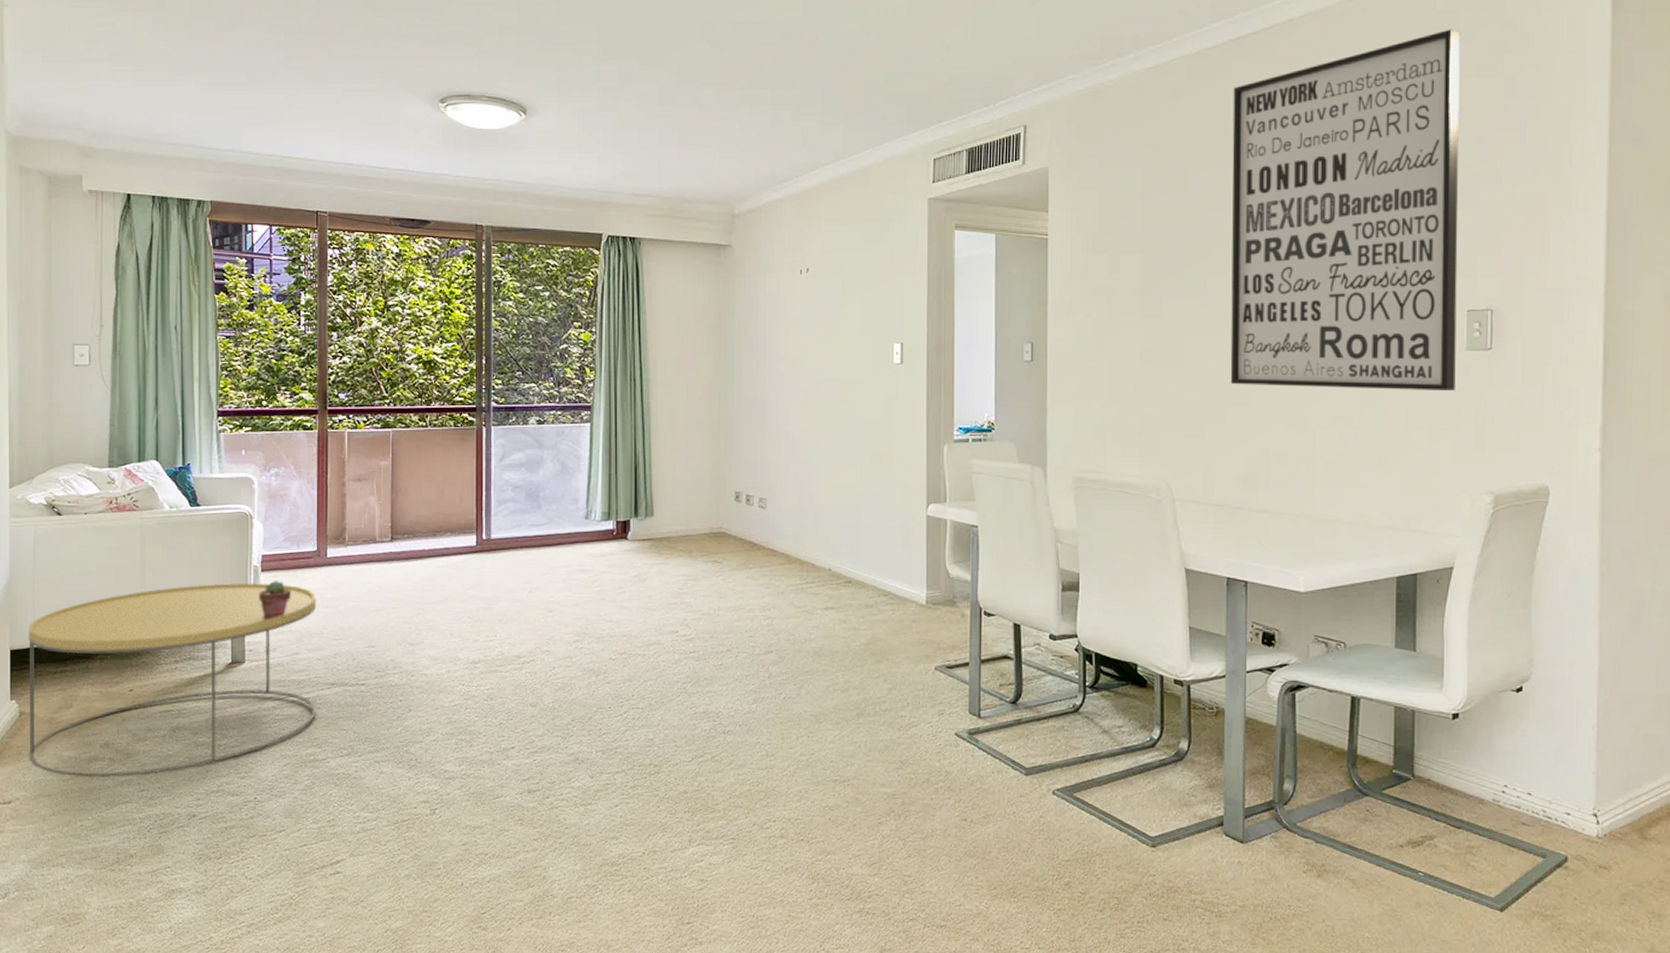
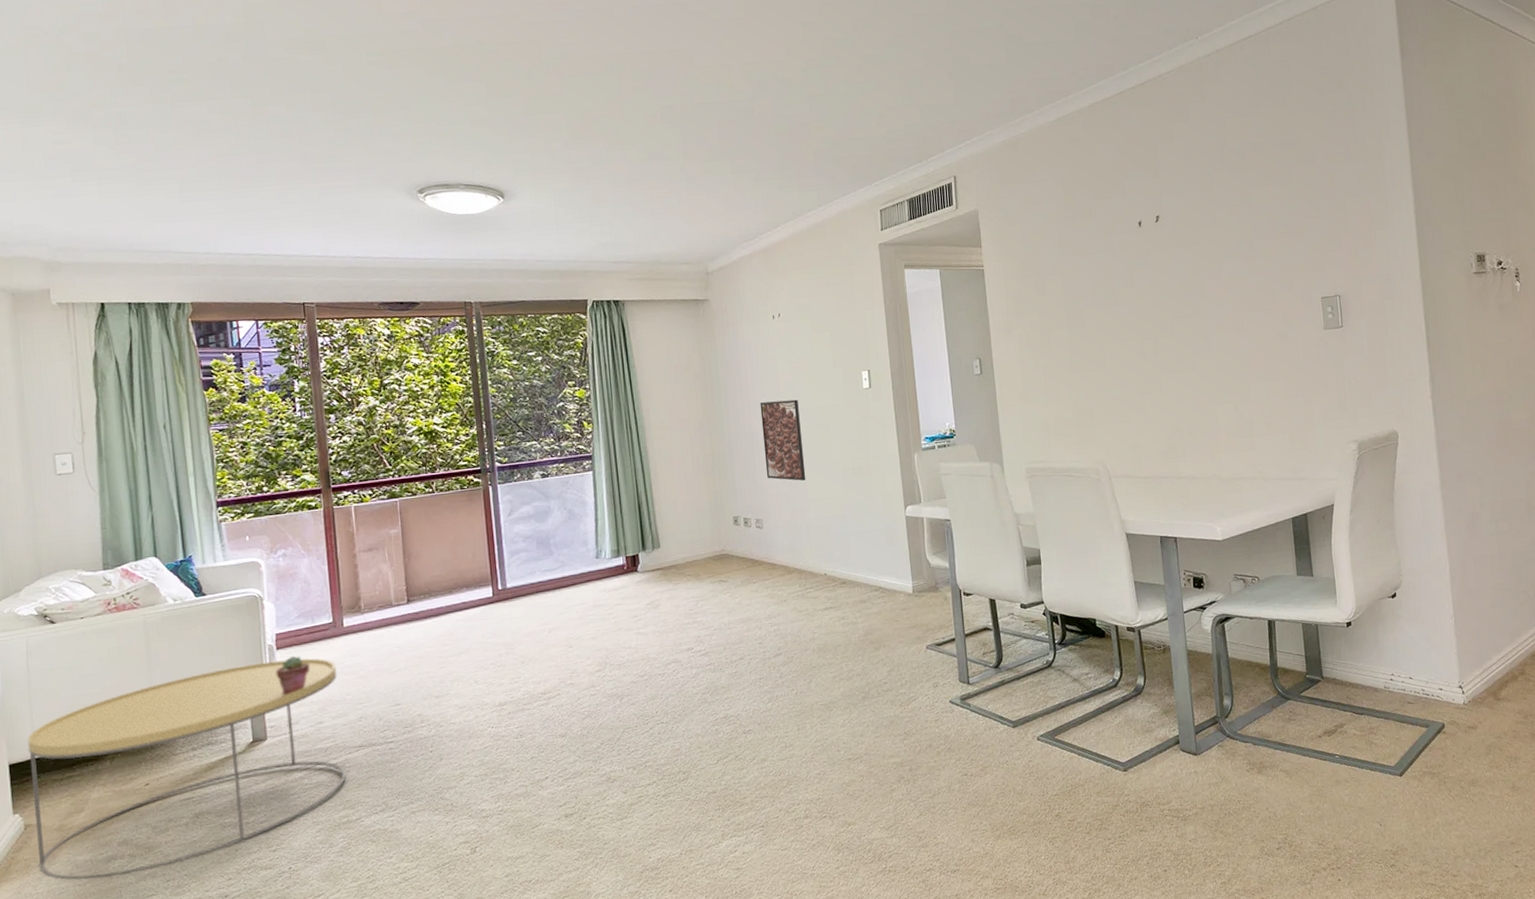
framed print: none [775,367,819,461] -> present [760,399,806,481]
wall art: present [1230,29,1460,391] -> none [1121,75,1319,377]

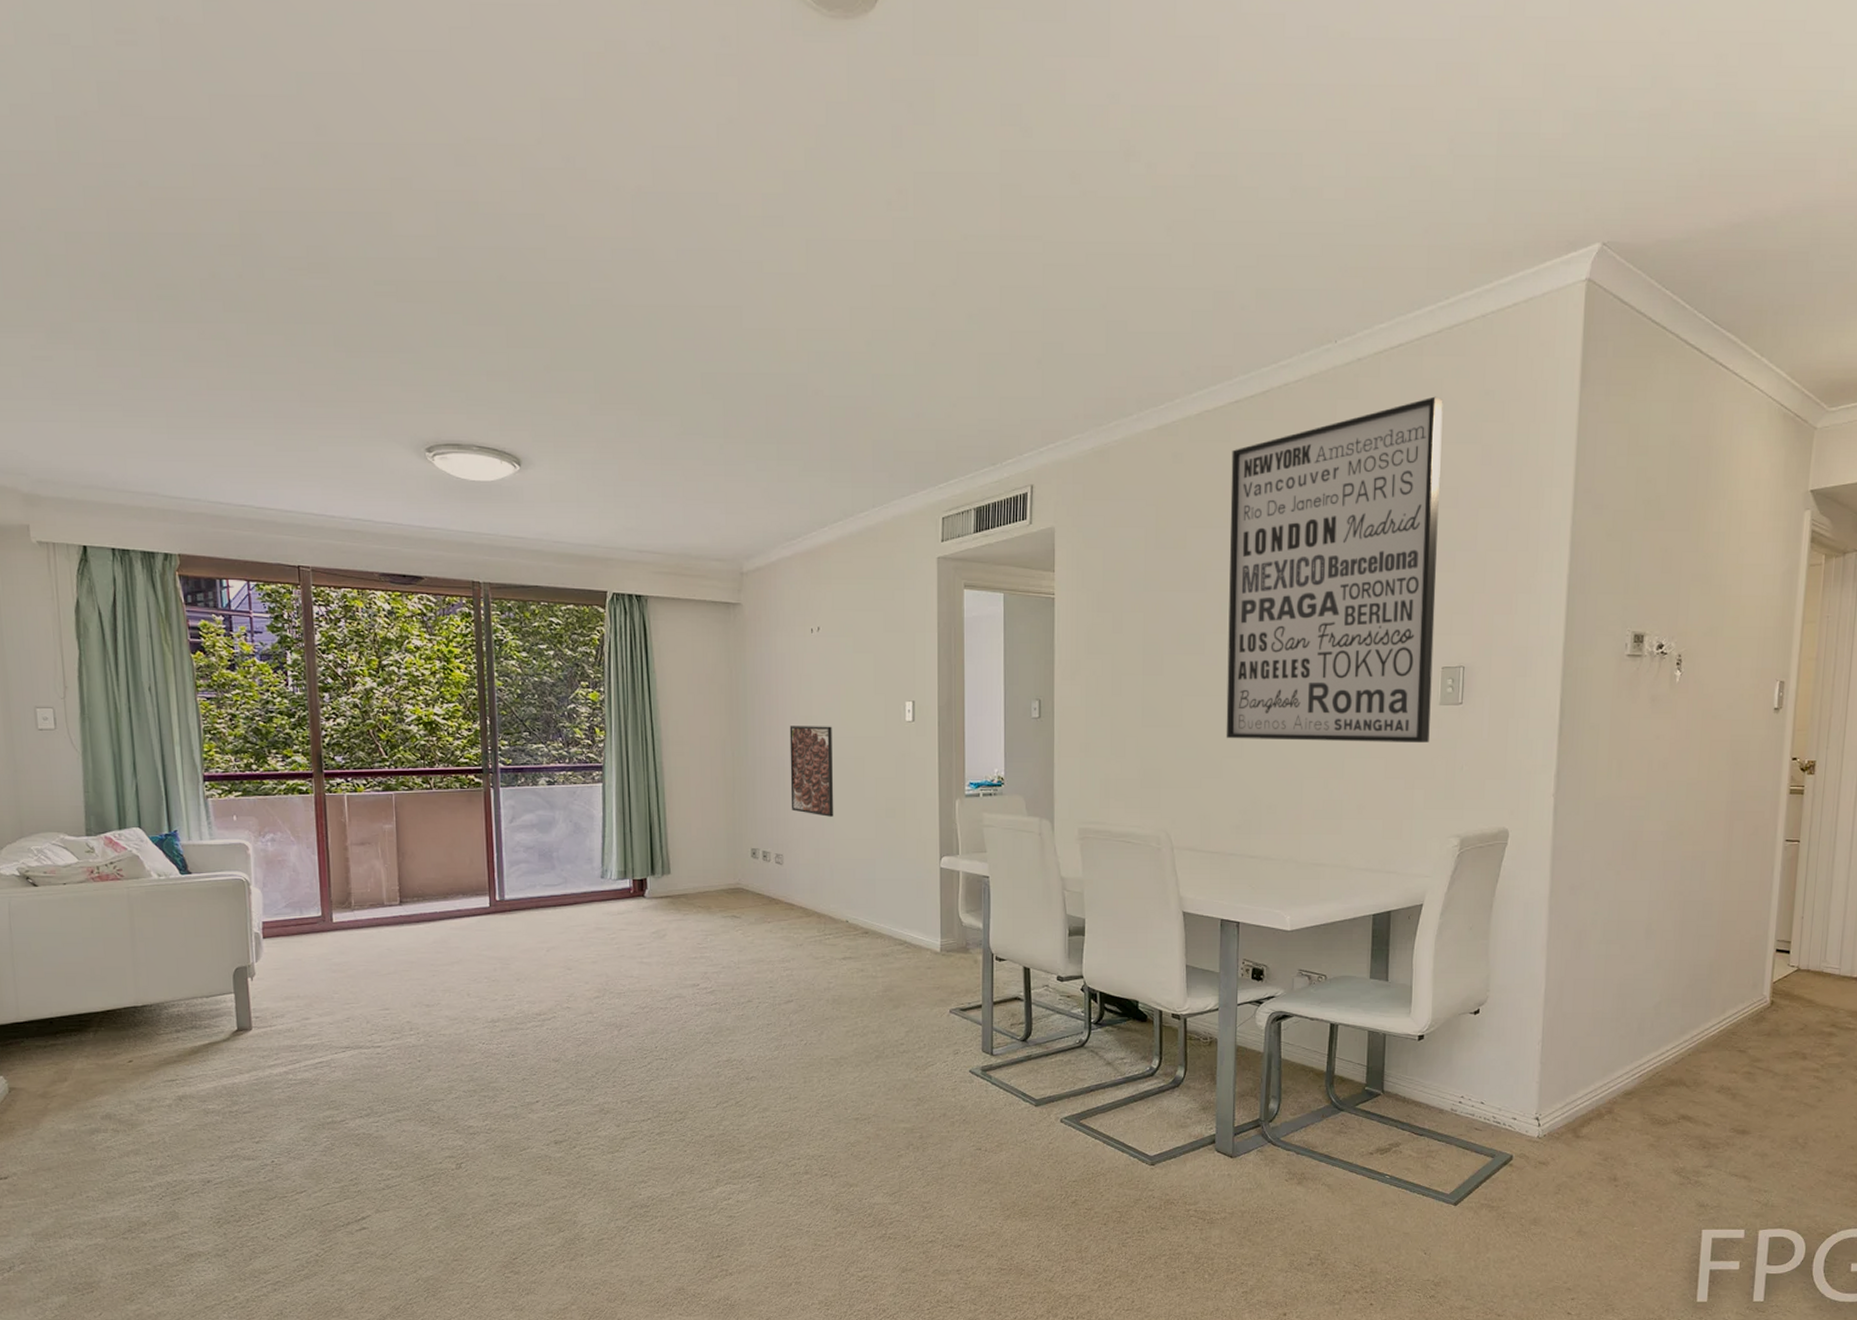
coffee table: present [27,657,346,880] -> none [10,950,332,1149]
potted succulent: present [276,655,310,695] -> none [262,946,297,986]
wall art: none [1121,75,1319,377] -> present [1226,396,1443,742]

